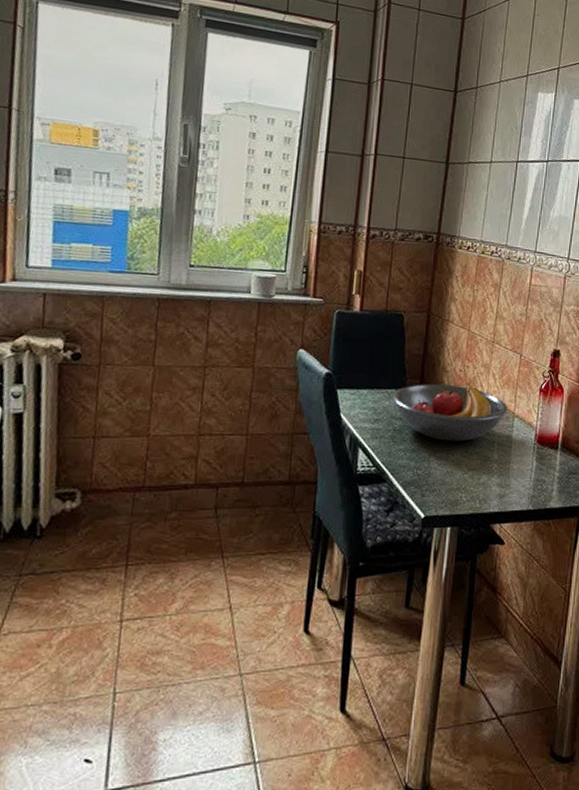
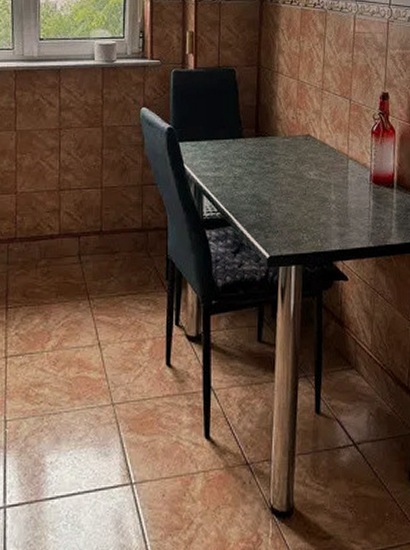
fruit bowl: present [392,382,508,442] -> none [230,128,341,186]

